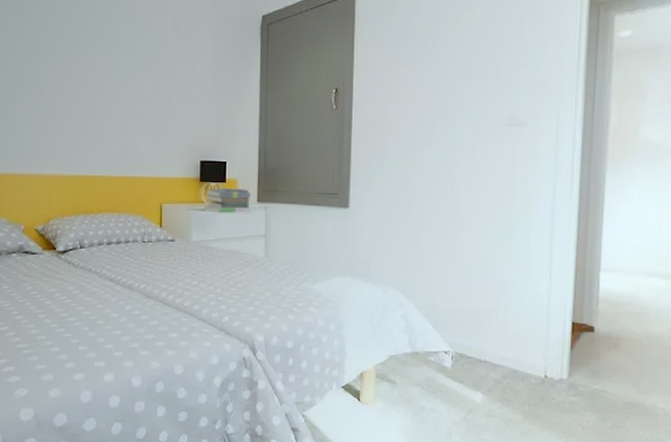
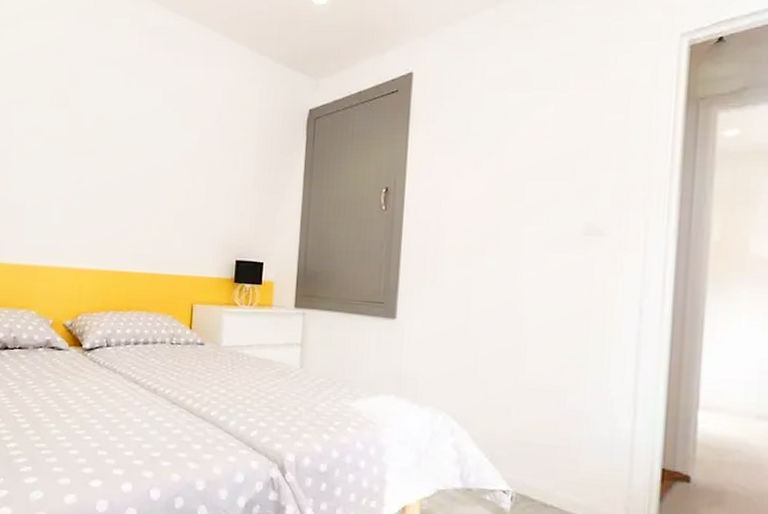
books: present [203,187,250,213] -> none [236,289,288,319]

